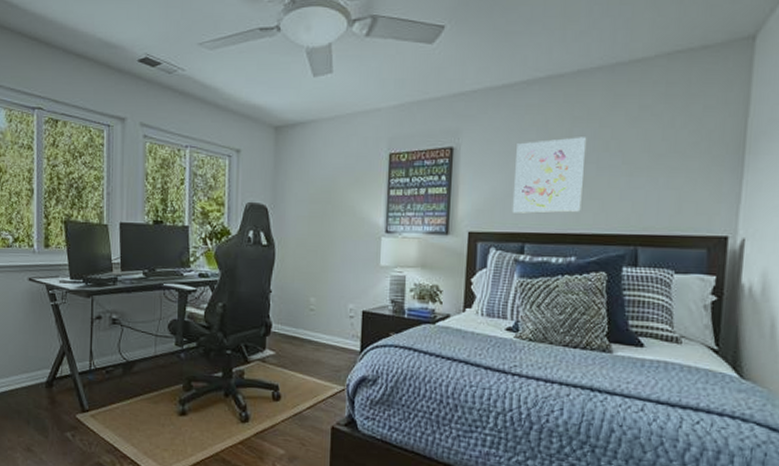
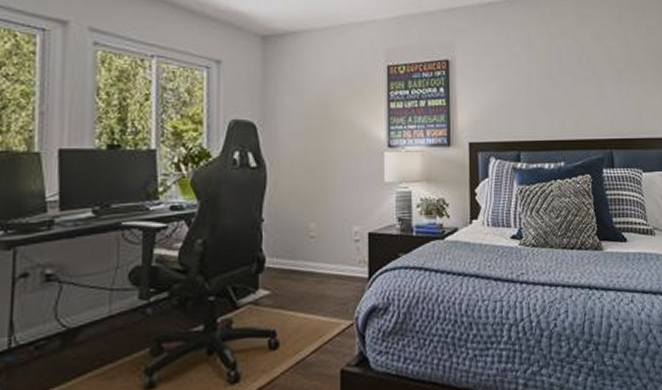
wall art: present [512,137,587,214] -> none [506,52,565,123]

